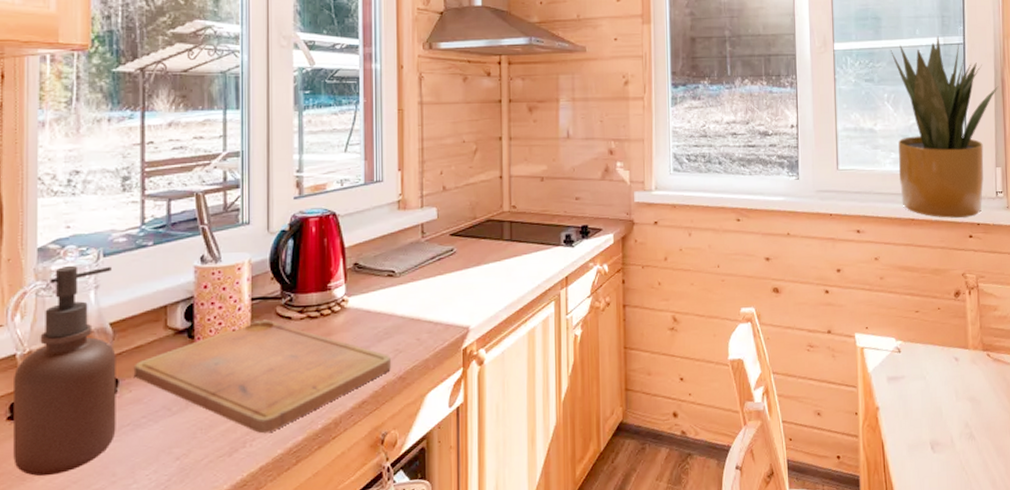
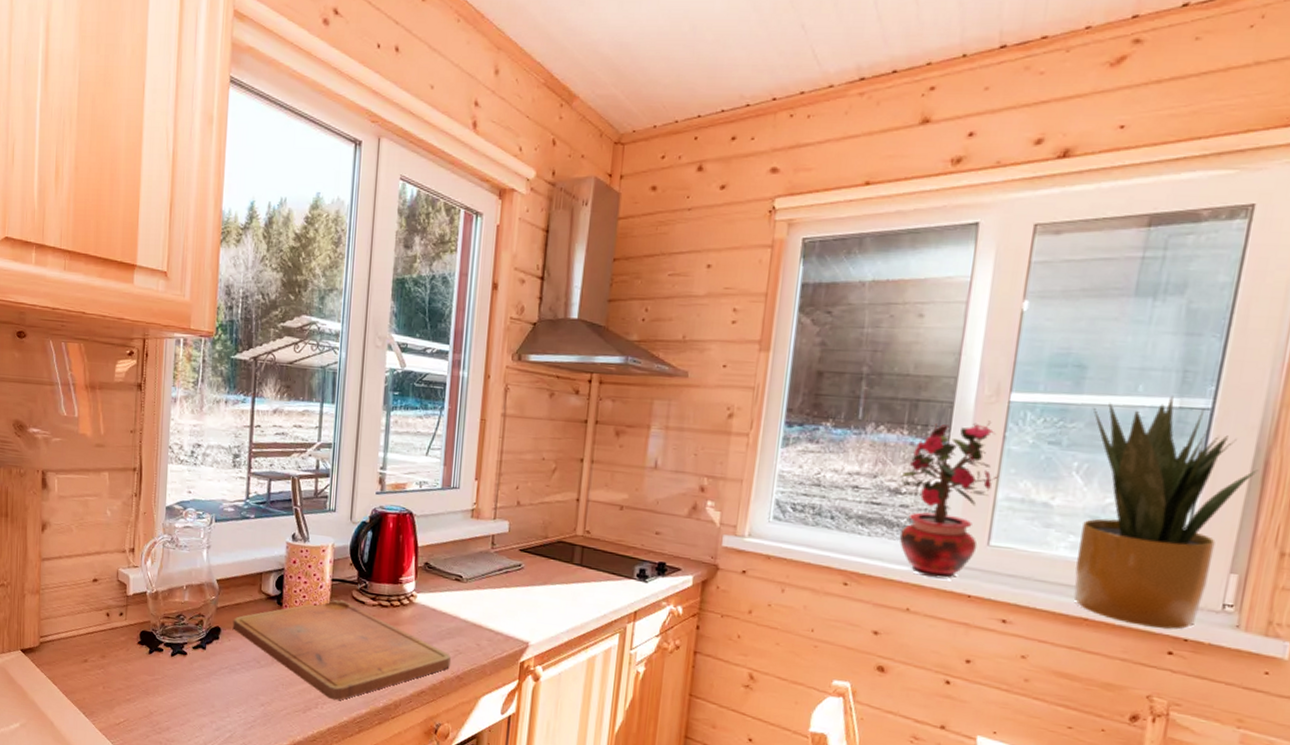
soap dispenser: present [13,266,116,477] -> none [141,525,221,696]
potted flower: none [763,67,836,204] -> present [894,420,999,579]

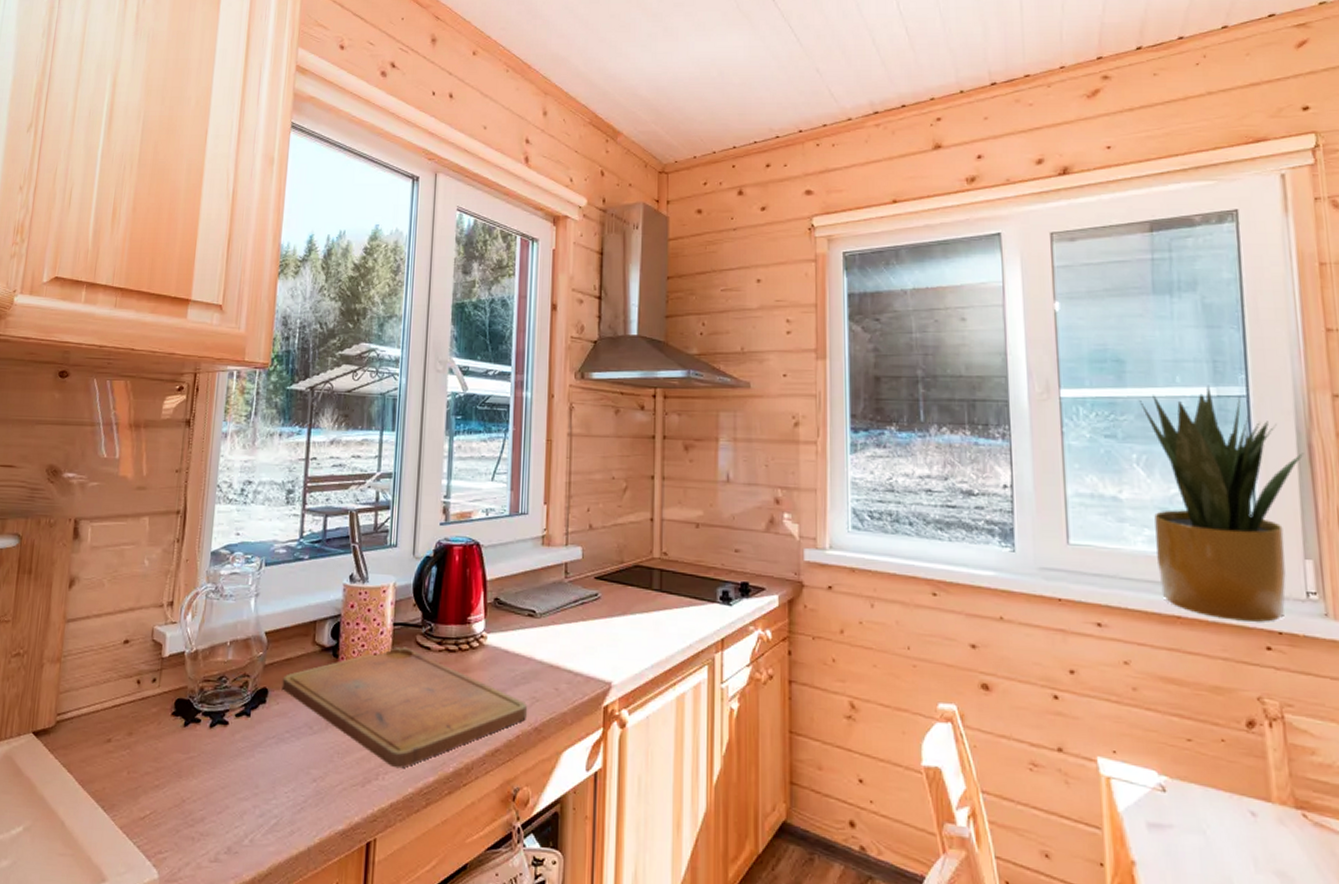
potted flower: present [894,420,999,579] -> none [967,417,1065,583]

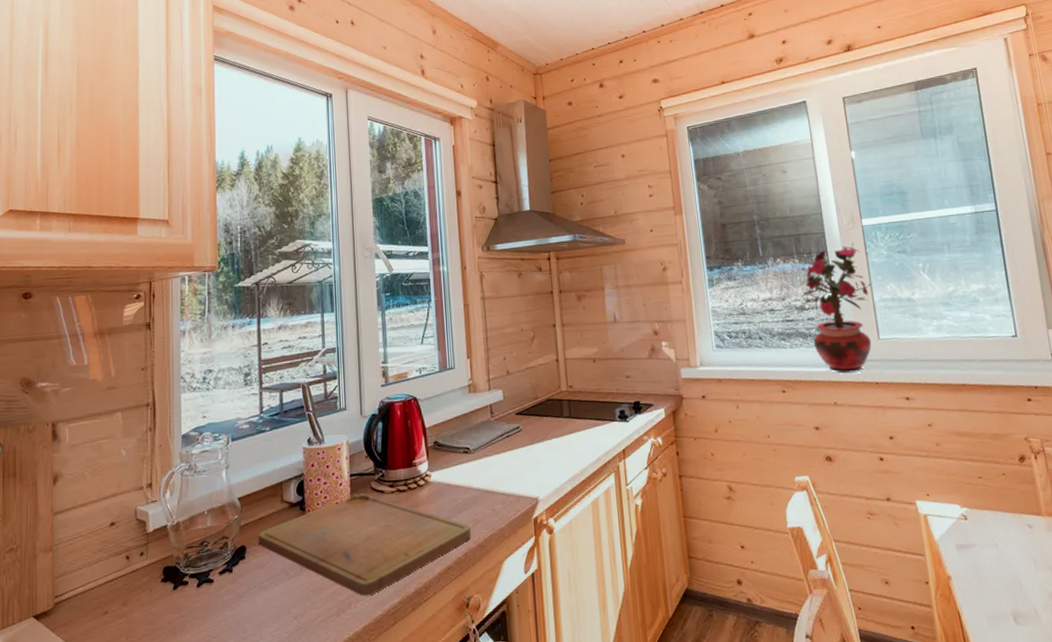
potted flower: none [967,417,1065,583] -> present [800,242,872,374]
planter: present [1138,384,1304,622] -> none [919,204,1040,382]

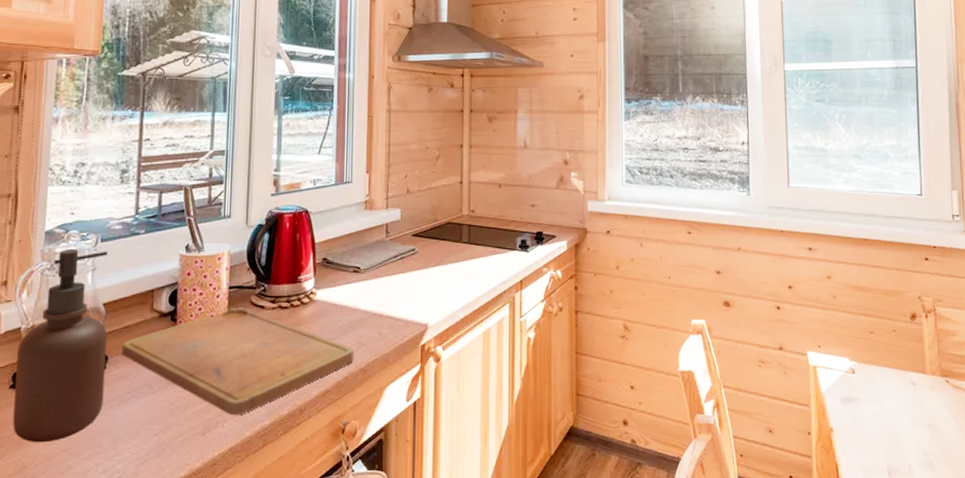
soap dispenser: none [166,449,246,632] -> present [13,250,108,443]
potted flower: present [800,242,872,374] -> none [714,87,787,219]

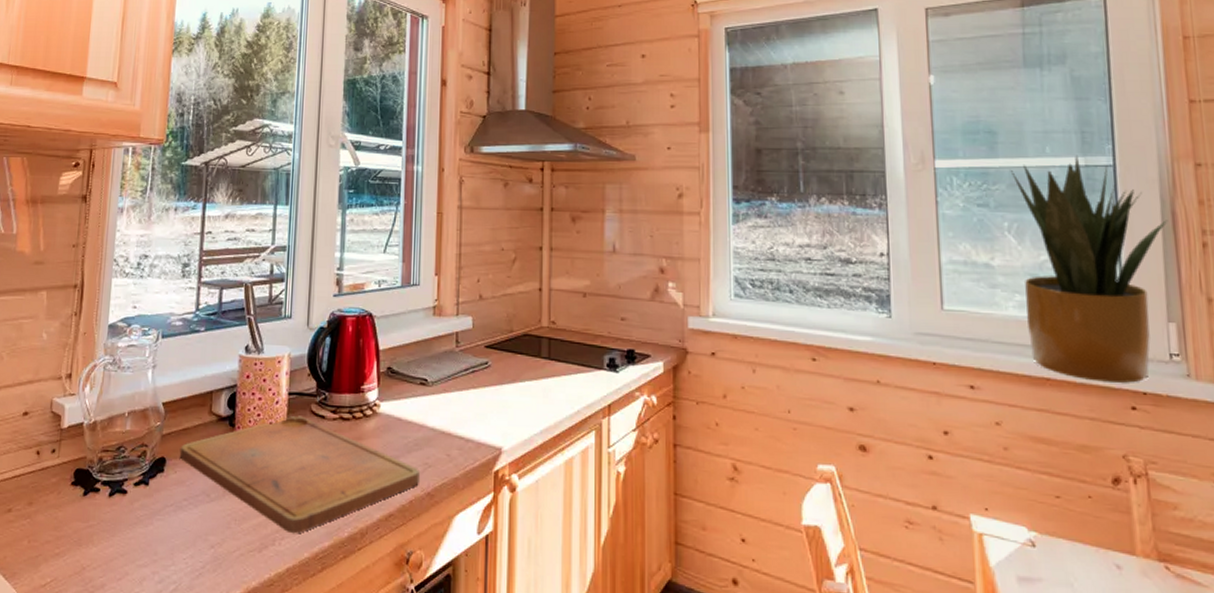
soap dispenser: present [13,250,108,443] -> none [73,344,168,545]
planter: none [841,58,954,239] -> present [1010,155,1168,383]

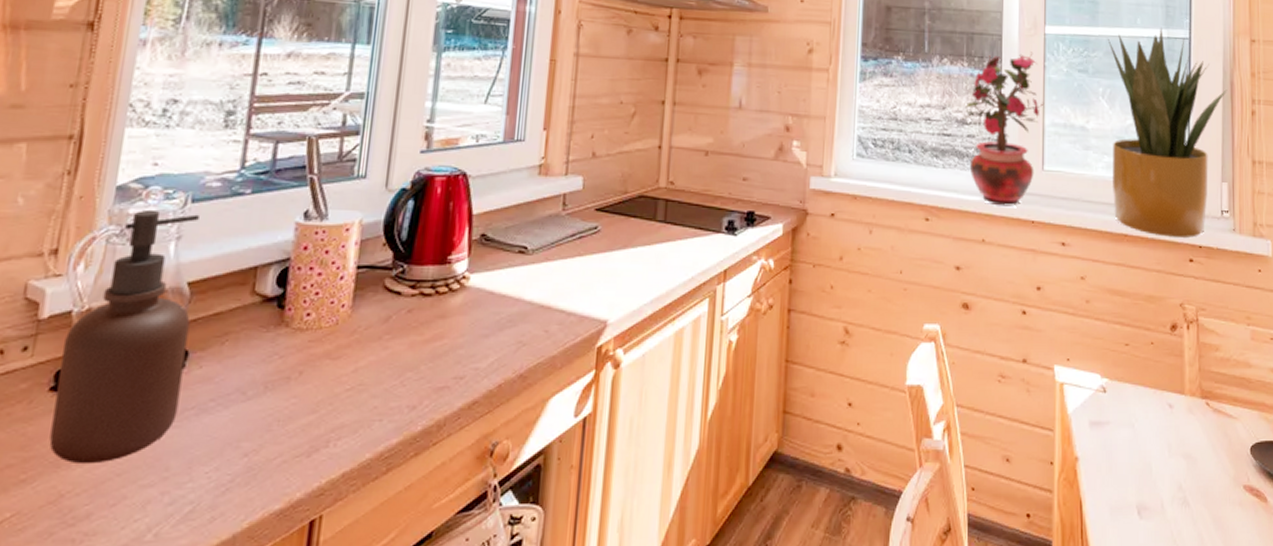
soap dispenser: none [73,344,168,545] -> present [49,210,200,465]
cutting board: present [179,415,421,534] -> none [207,292,514,432]
potted flower: none [845,187,939,347] -> present [961,51,1044,207]

